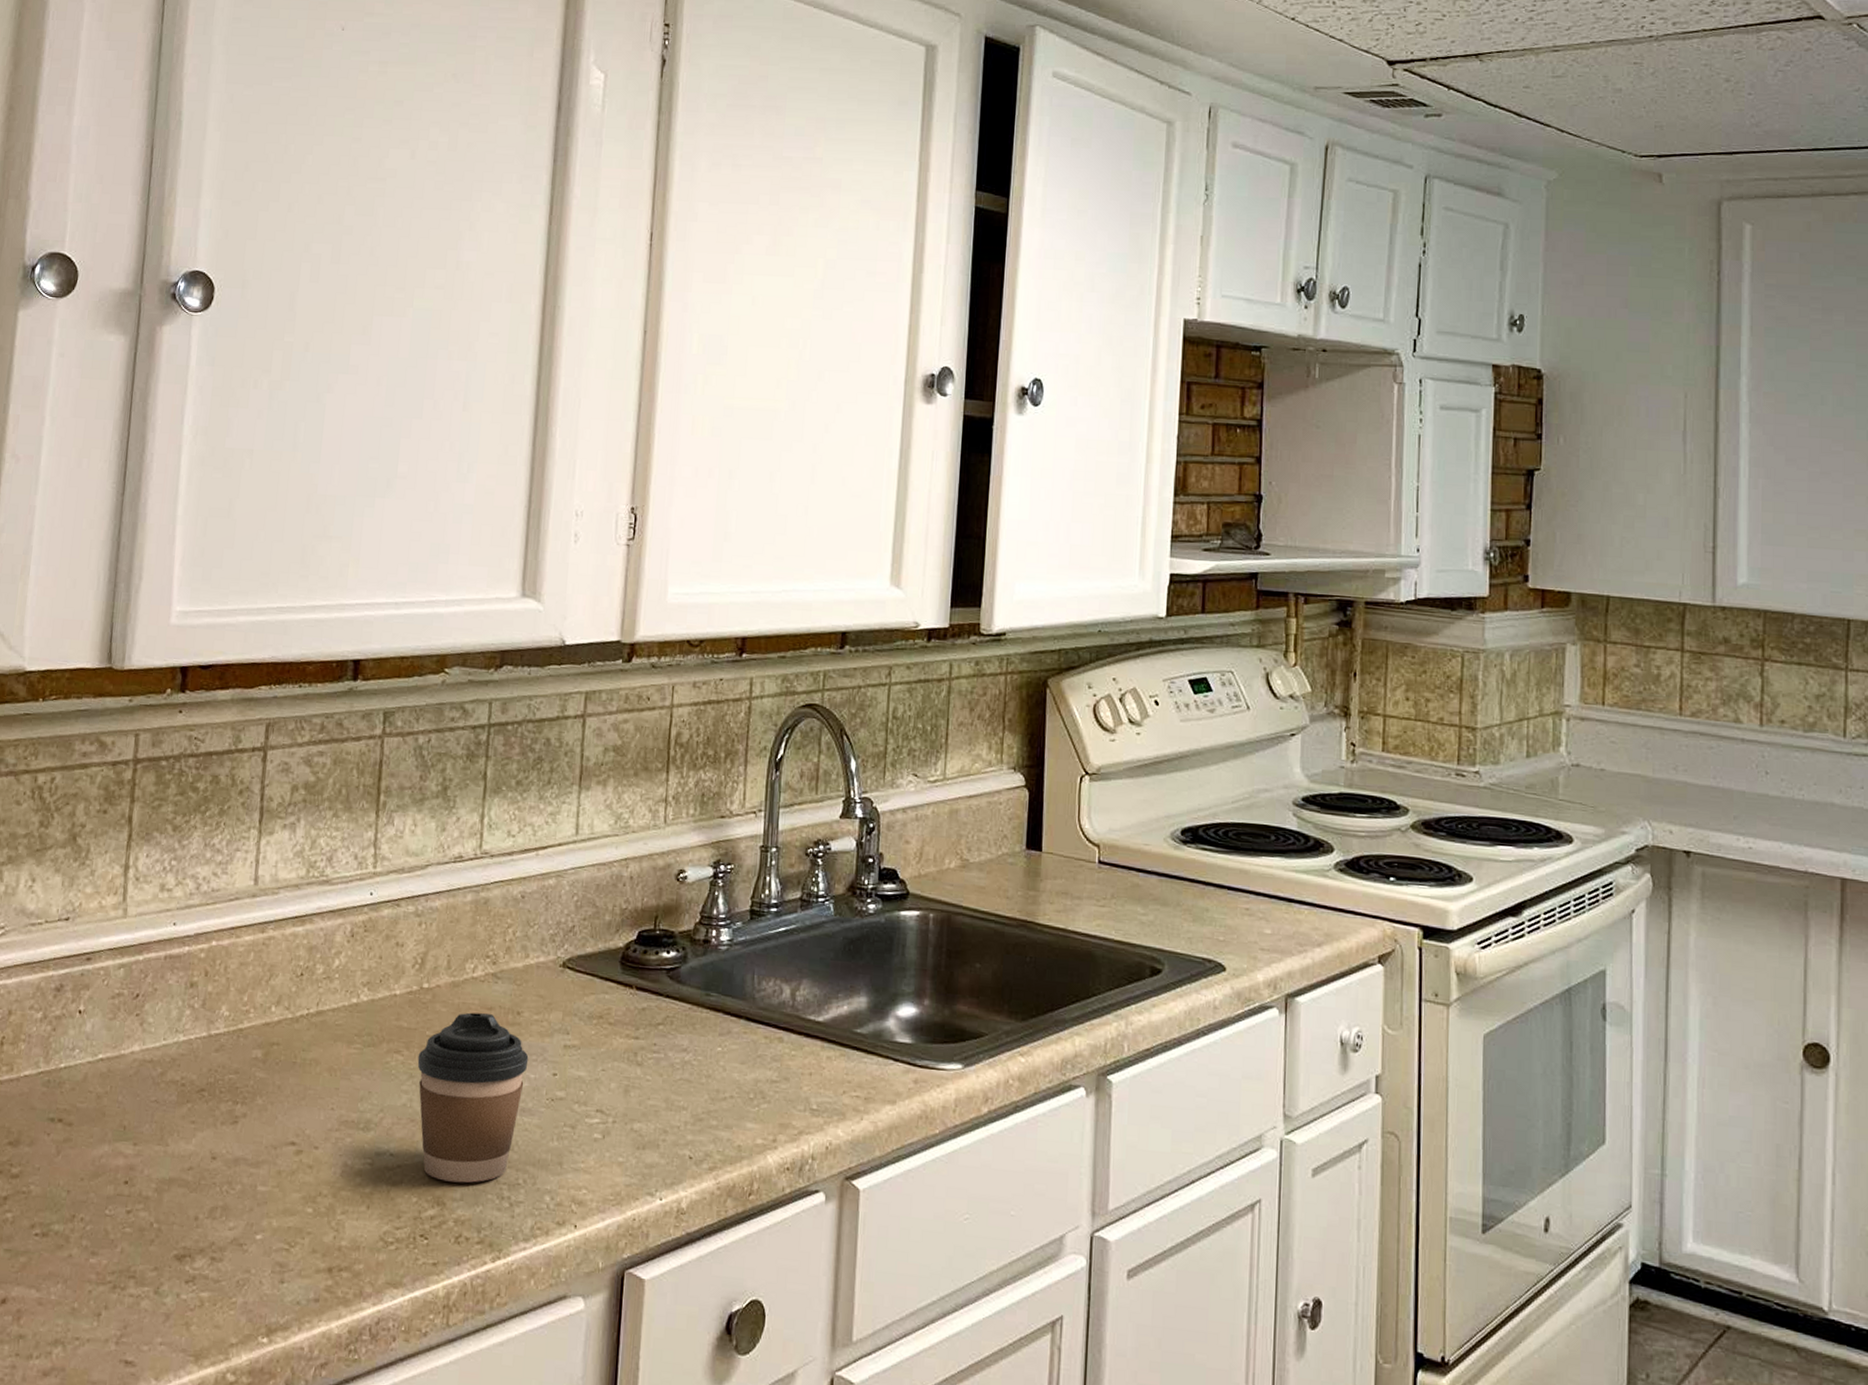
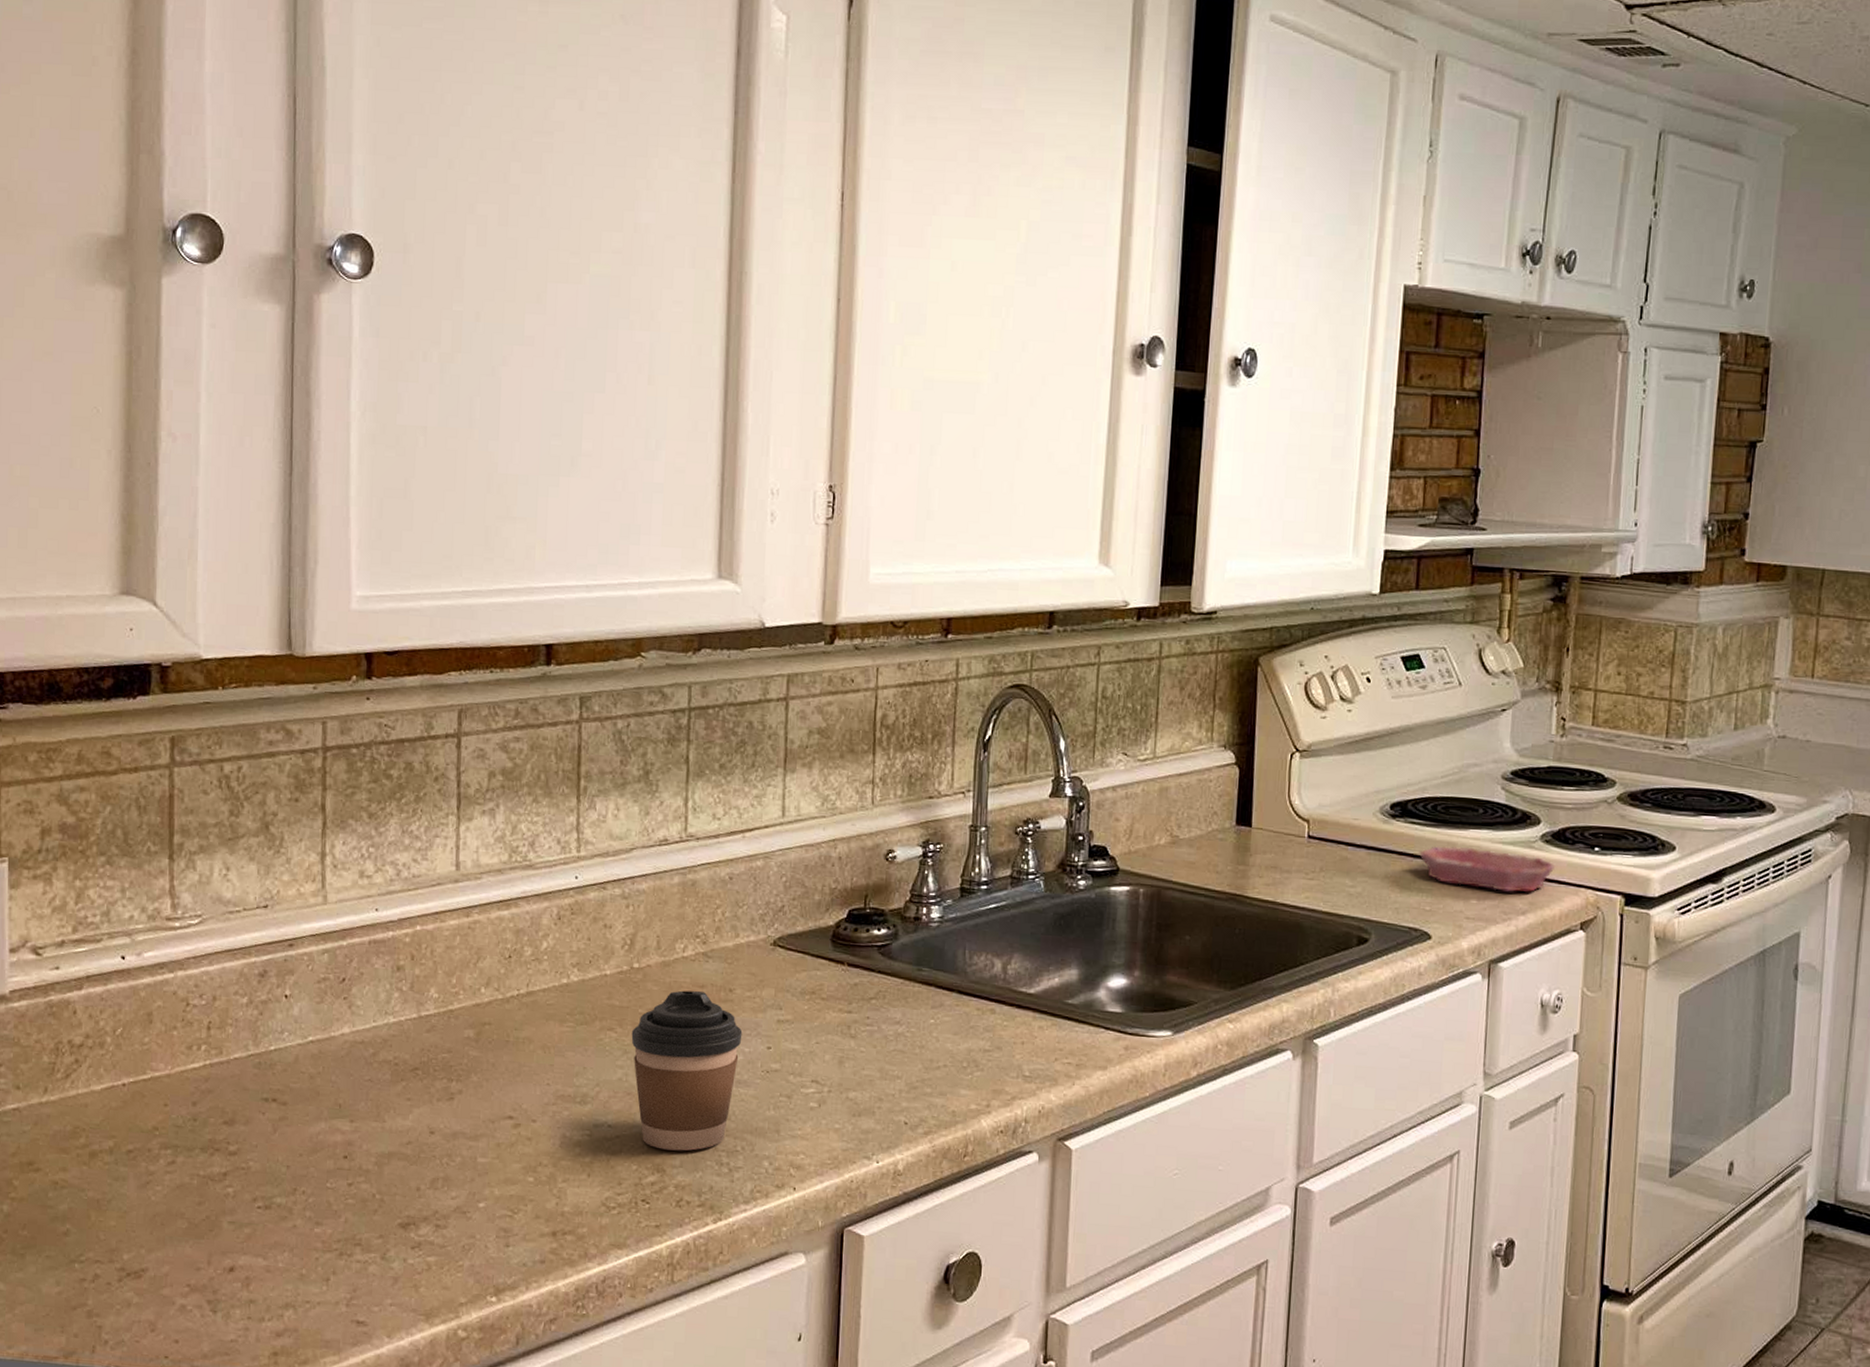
bowl: none [1211,873,1351,923] -> present [1419,846,1556,892]

